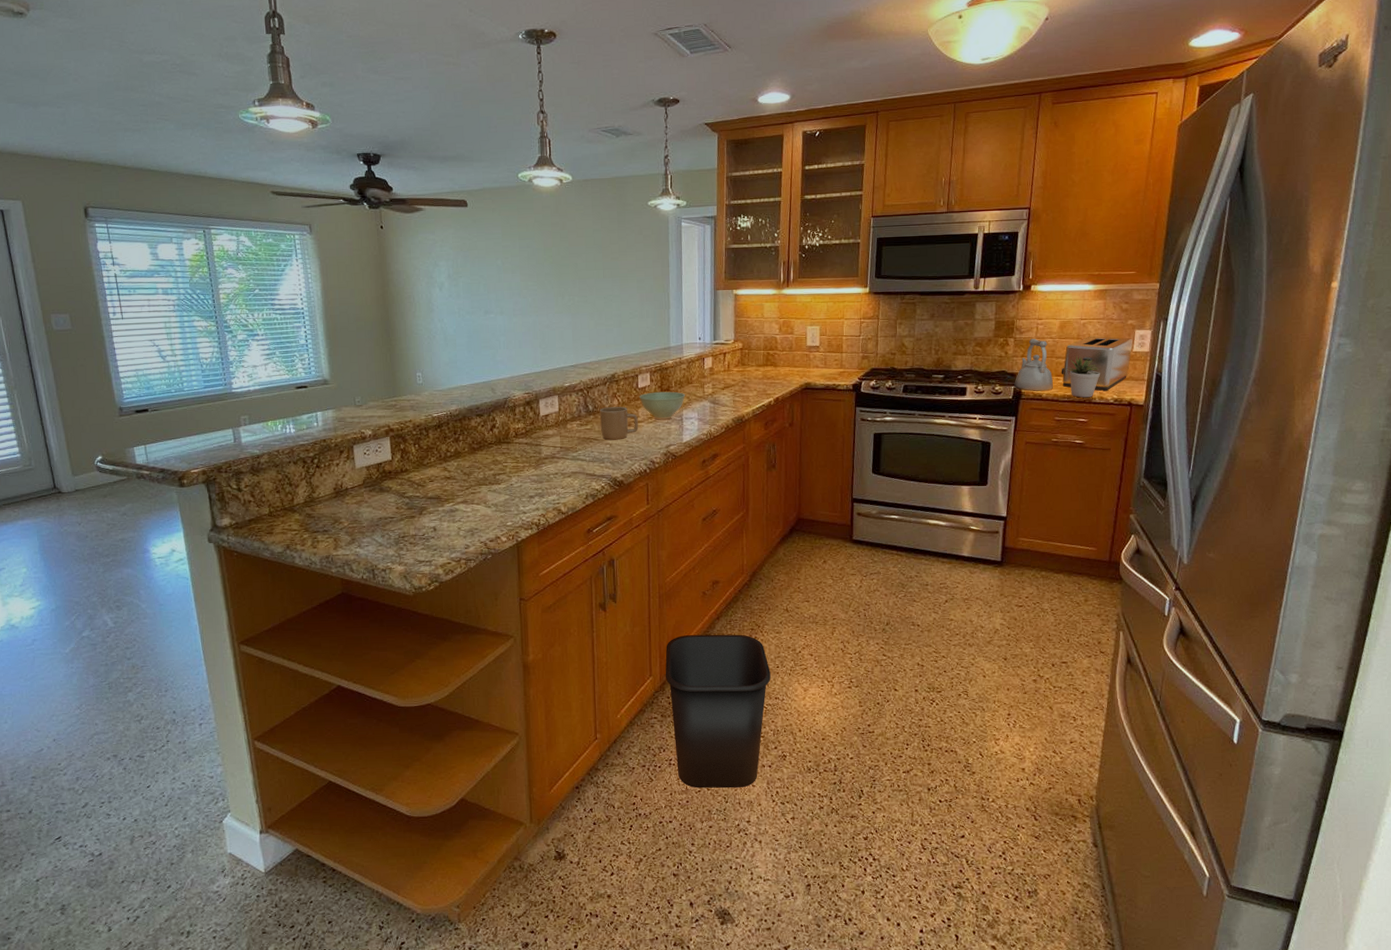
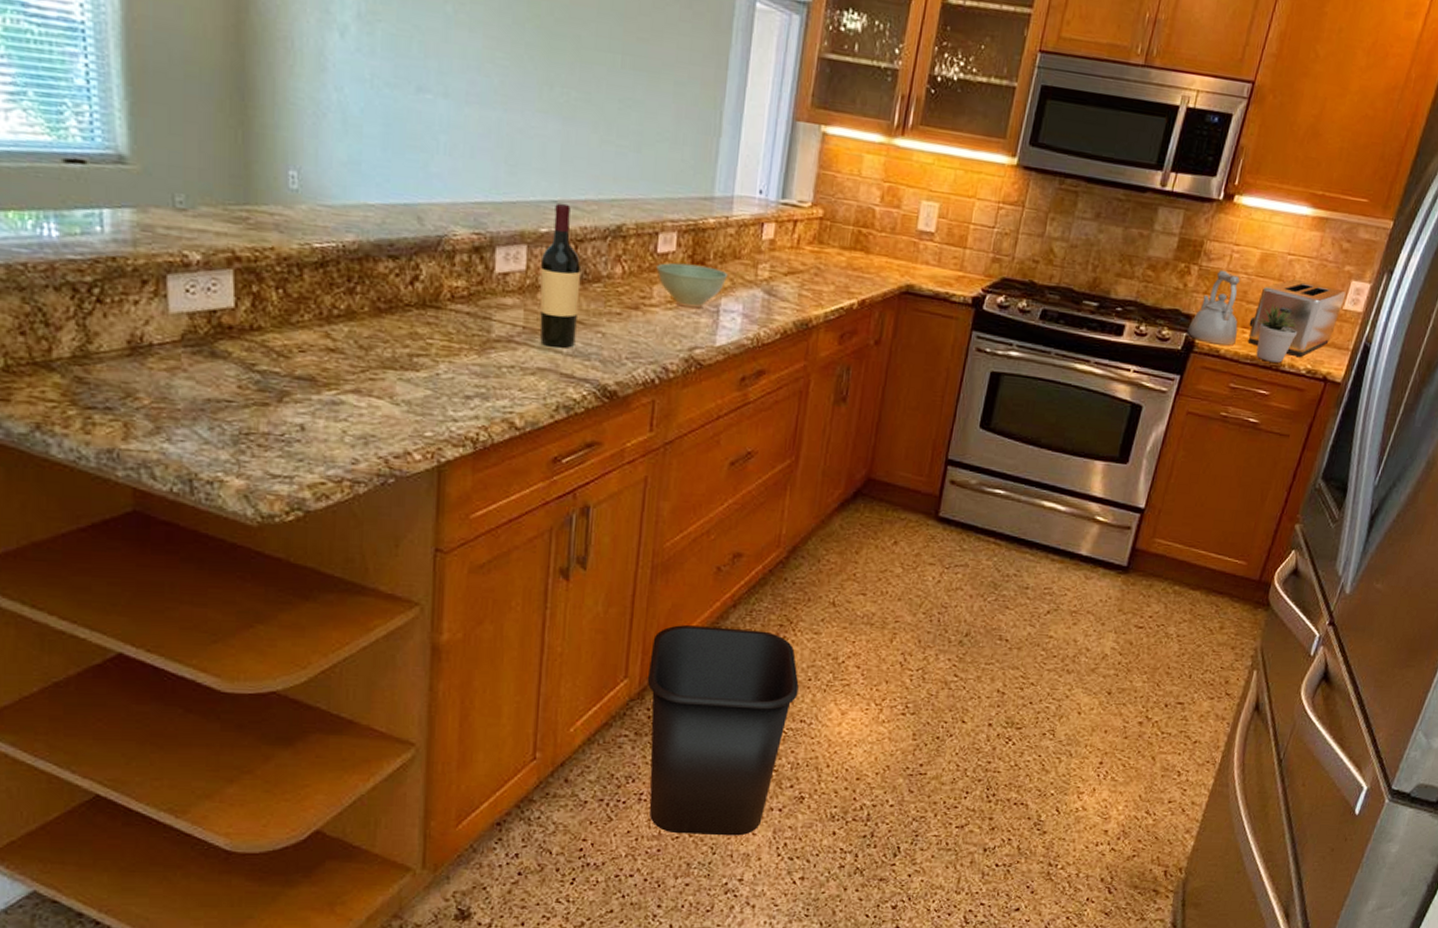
wine bottle: none [567,366,594,458] -> present [539,203,582,349]
mug: present [599,406,638,441] -> none [590,275,651,329]

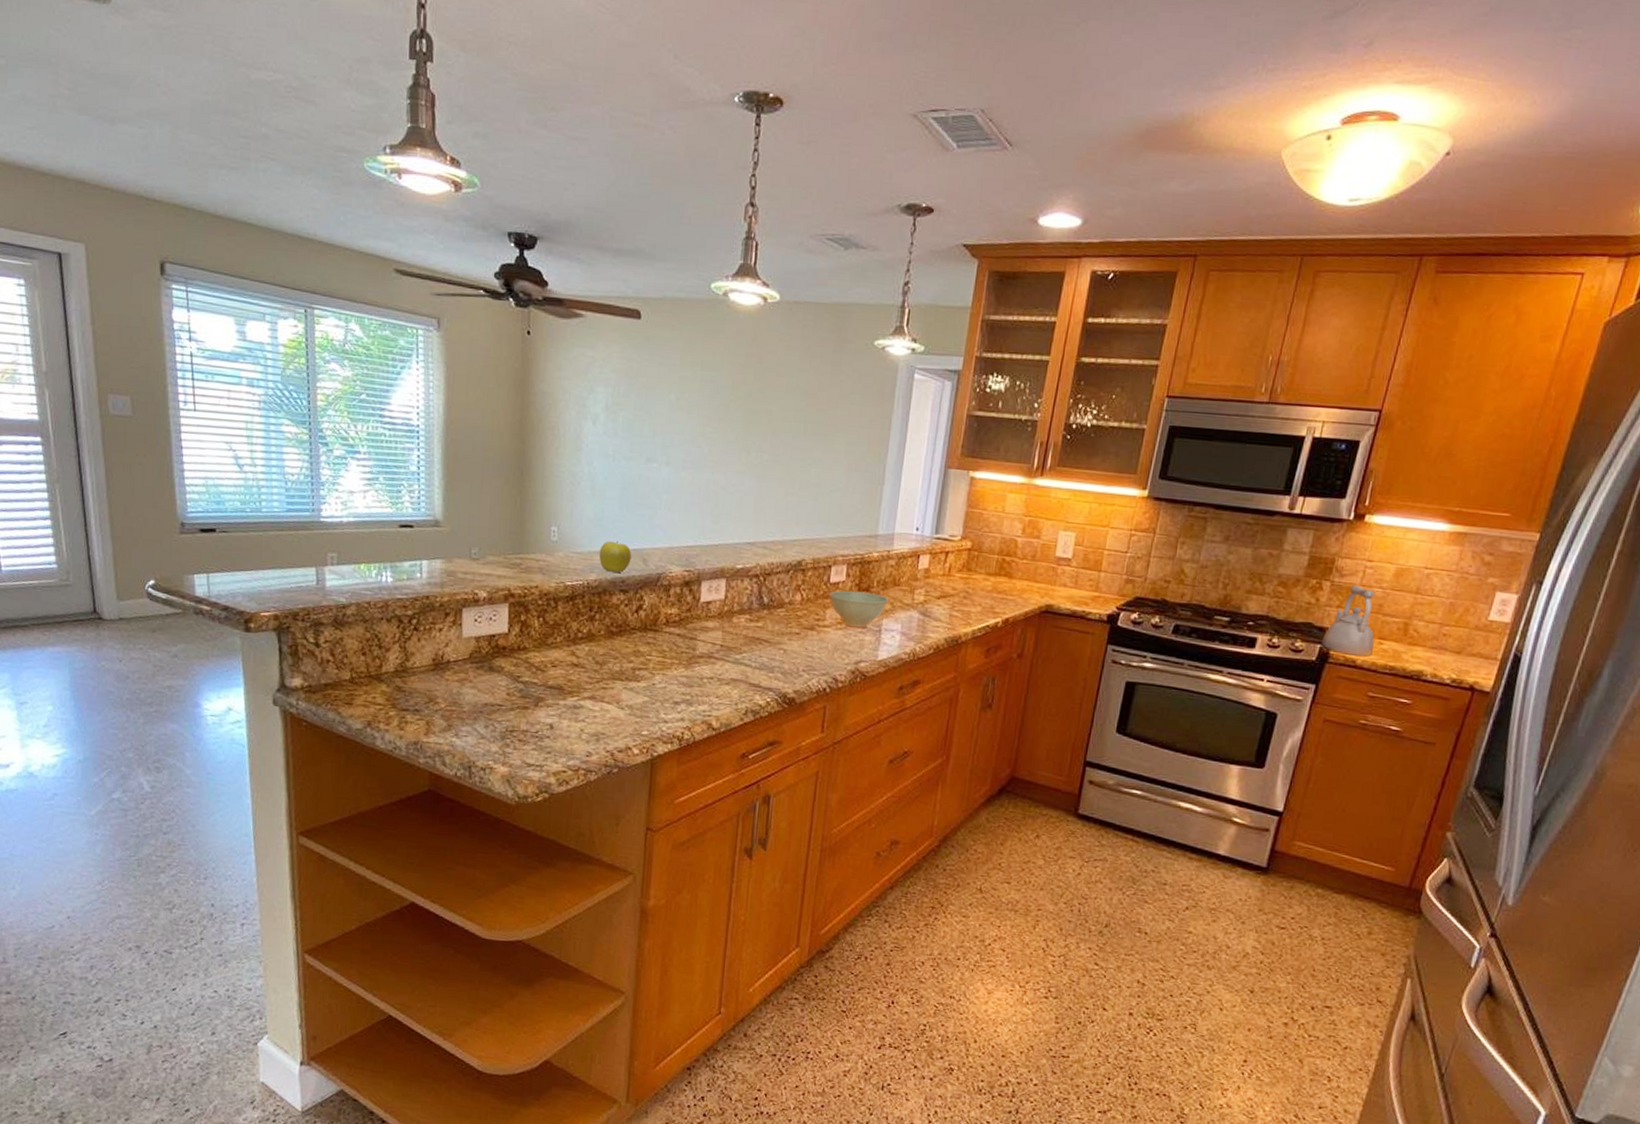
fruit: none [357,191,402,234] -> present [598,540,632,574]
wine bottle: present [539,203,582,349] -> none [734,544,769,663]
waste bin: present [647,625,799,836] -> none [815,902,949,1100]
toaster: present [1247,279,1346,357] -> none [1385,592,1491,667]
potted plant: present [1256,304,1298,363] -> none [1395,616,1440,673]

